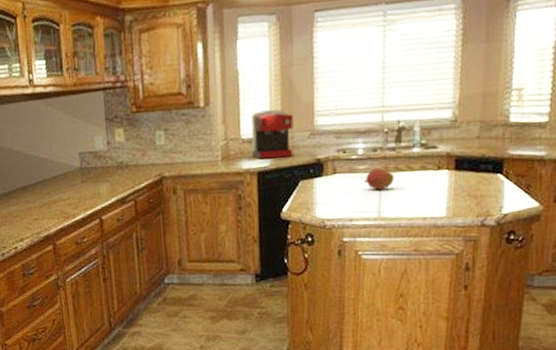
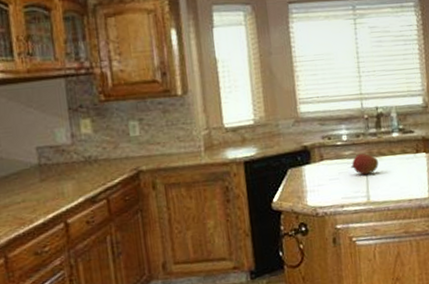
coffee maker: present [251,109,293,159] -> none [233,97,279,149]

